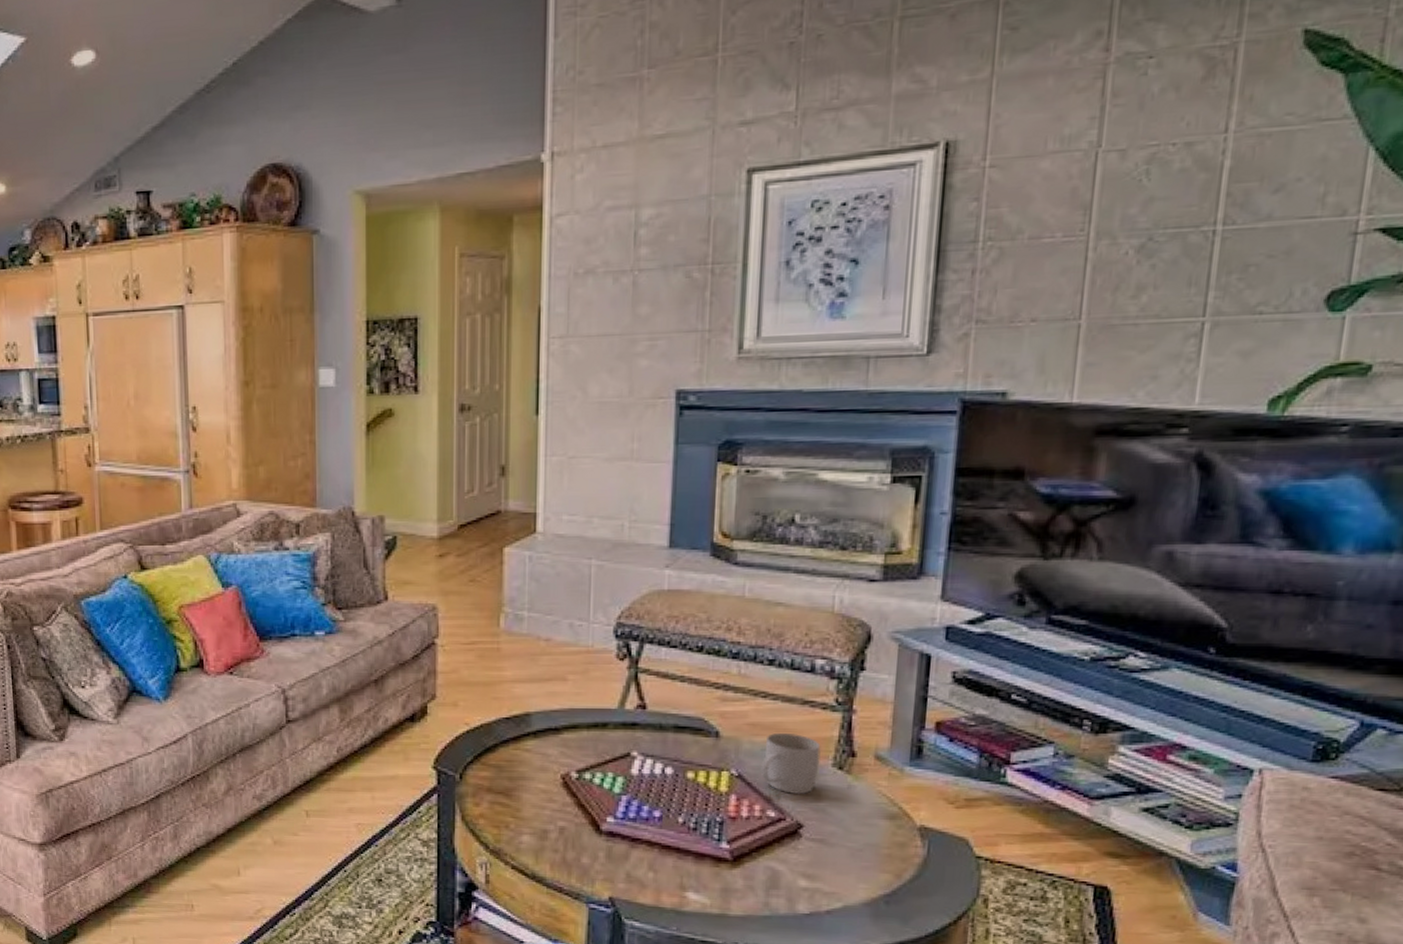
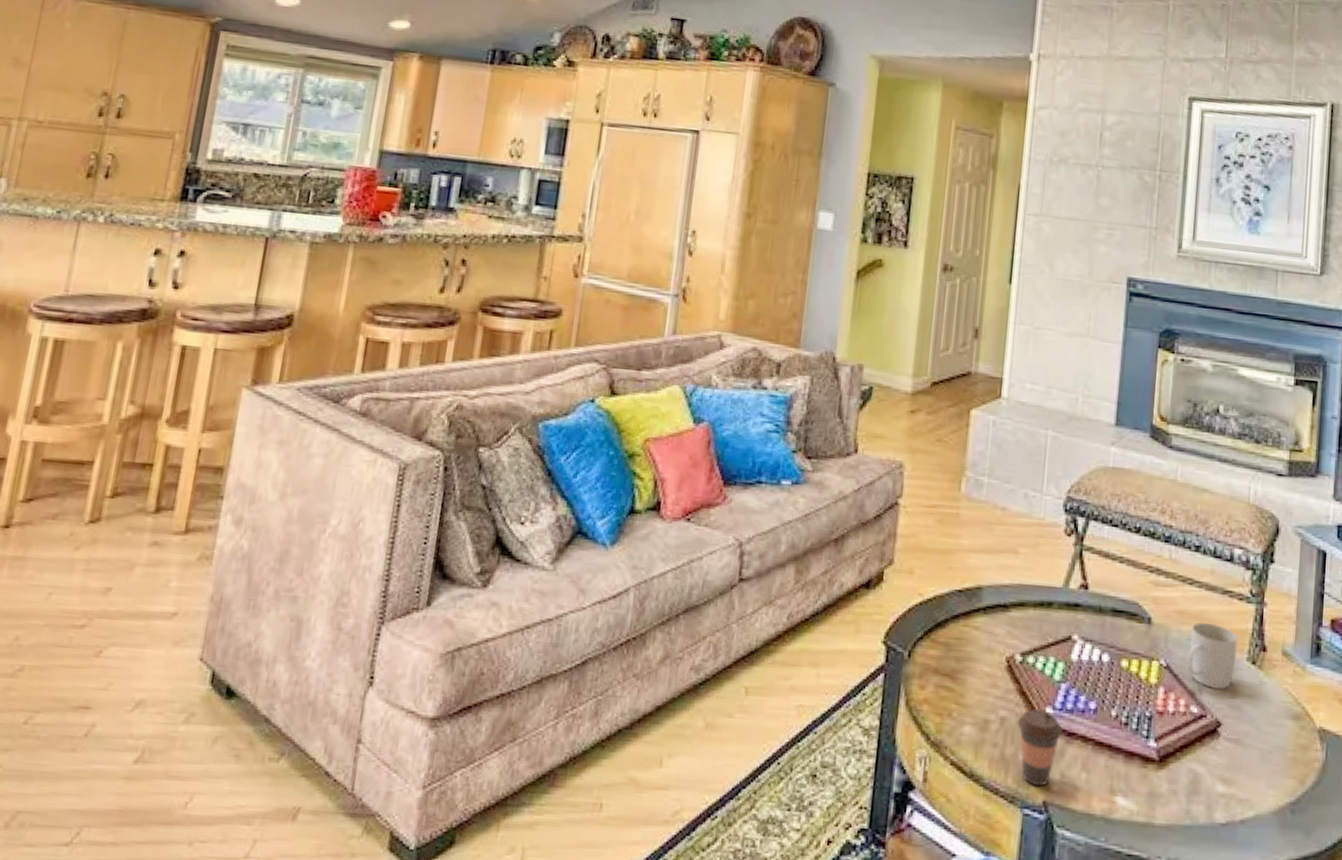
coffee cup: none [577,818,626,885] -> present [1017,708,1063,787]

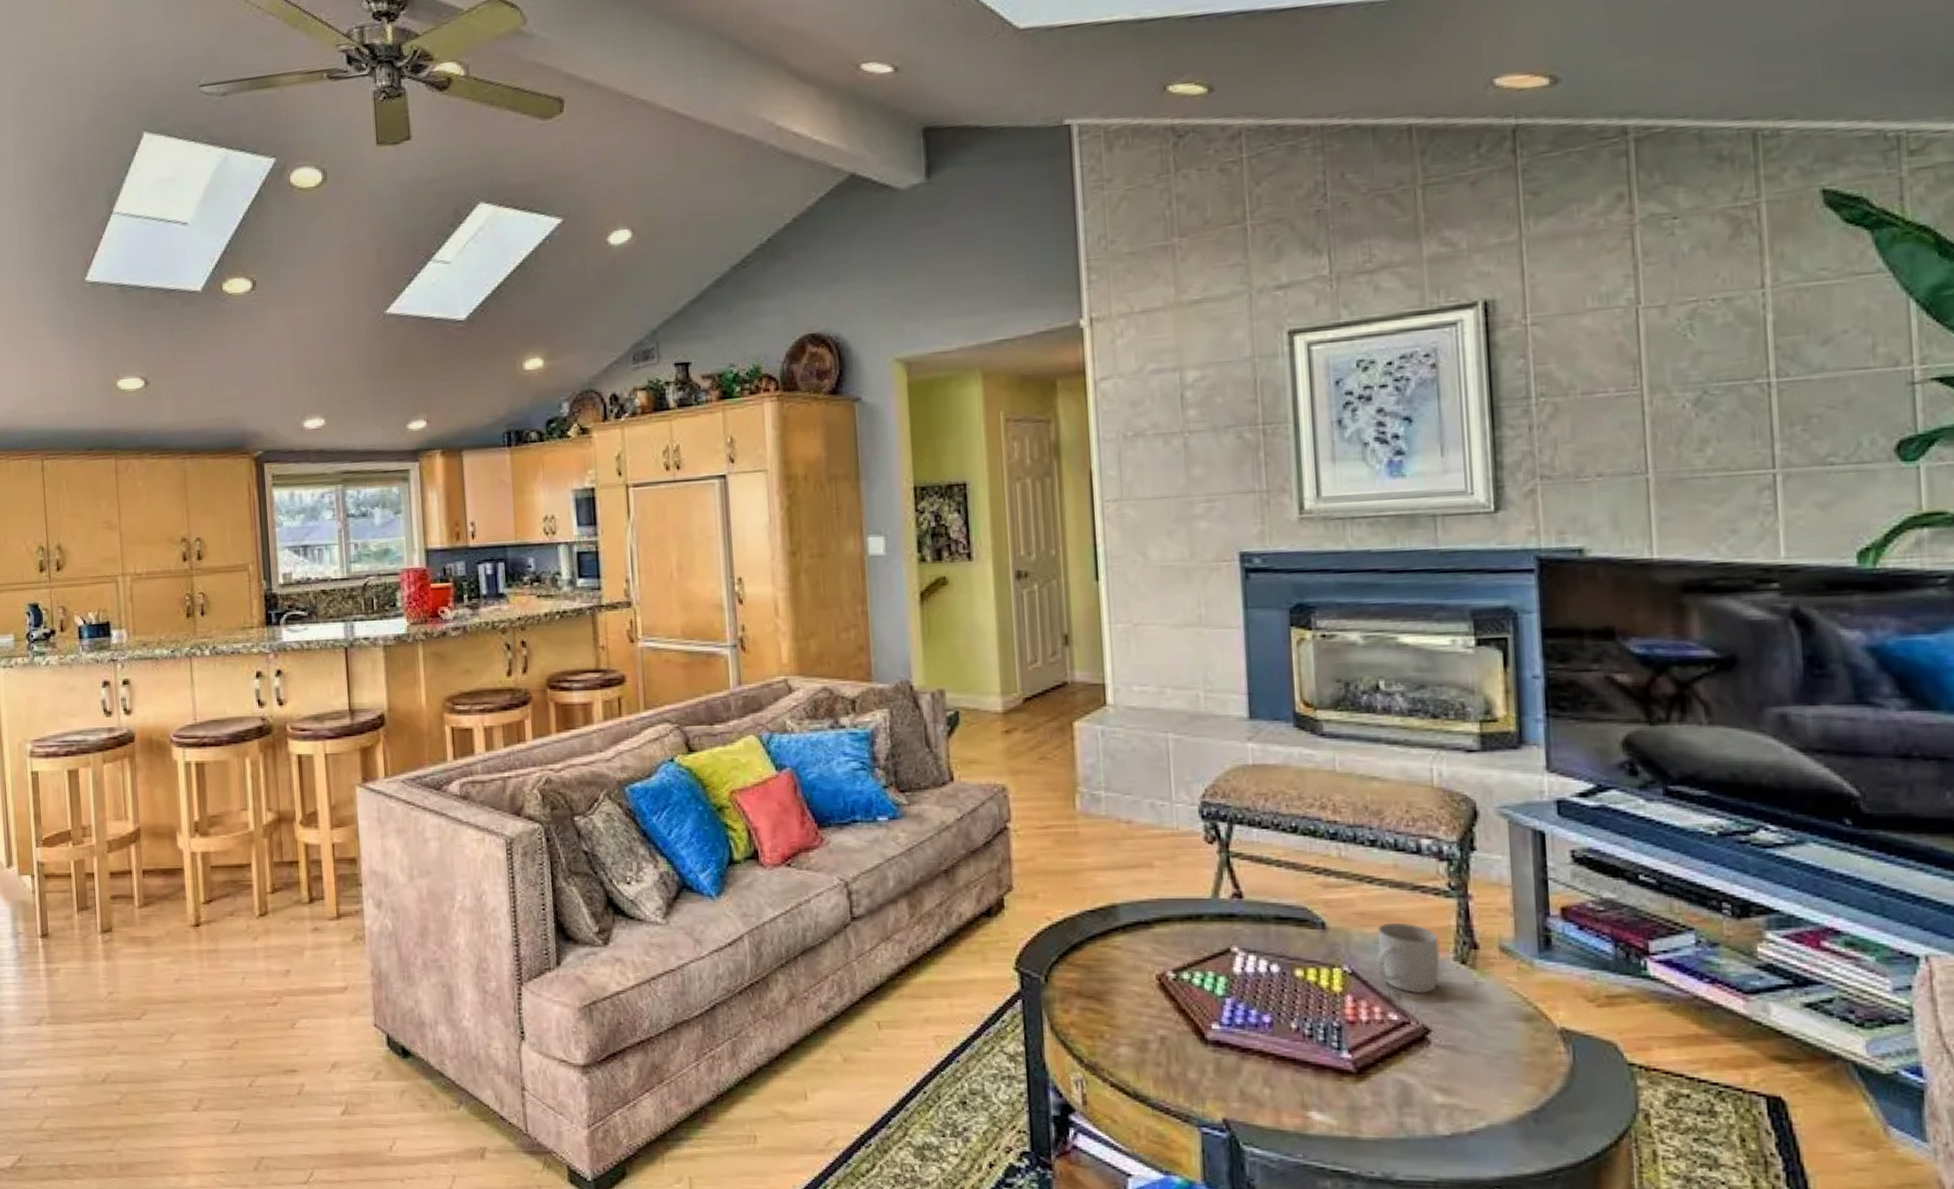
coffee cup: present [1017,708,1063,787] -> none [1180,1025,1235,1105]

